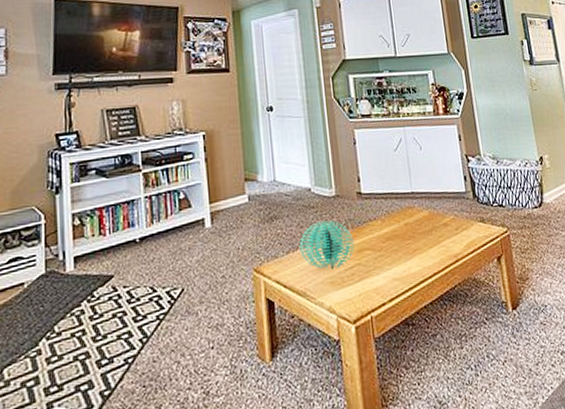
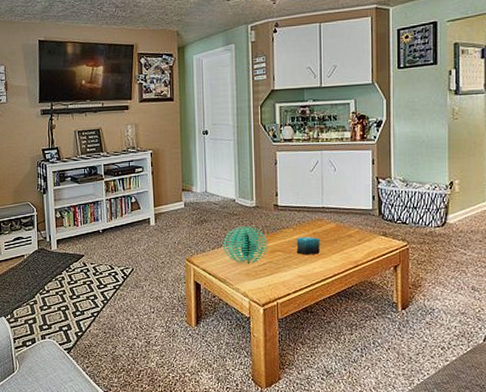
candle: none [386,228,415,252] -> present [296,236,321,255]

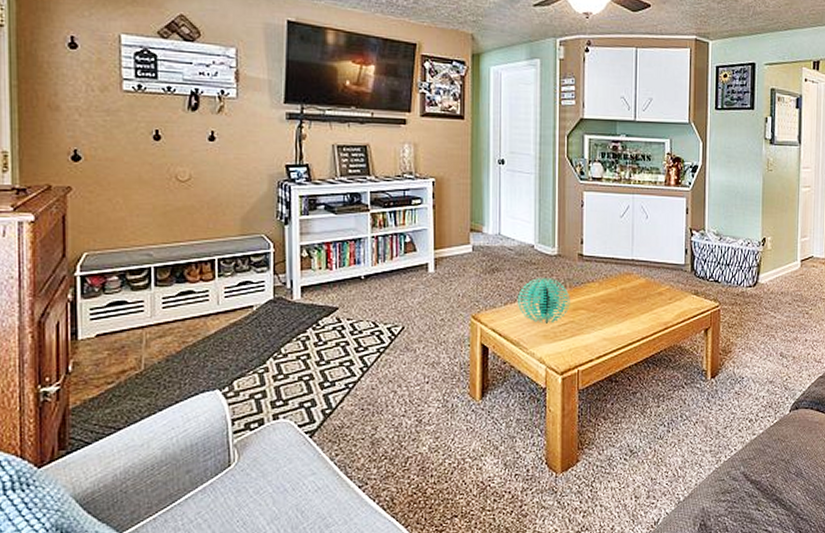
candle: present [296,236,321,255] -> none [602,292,629,315]

